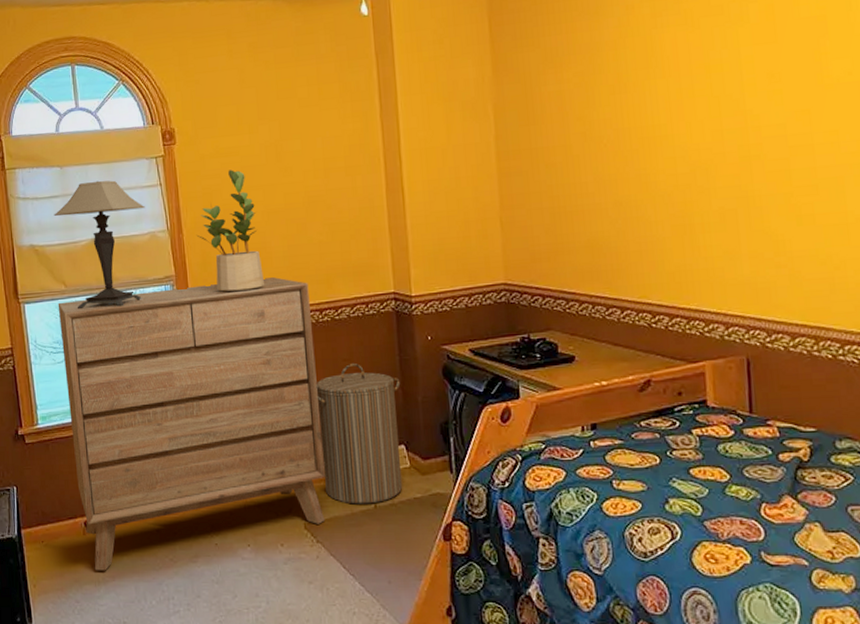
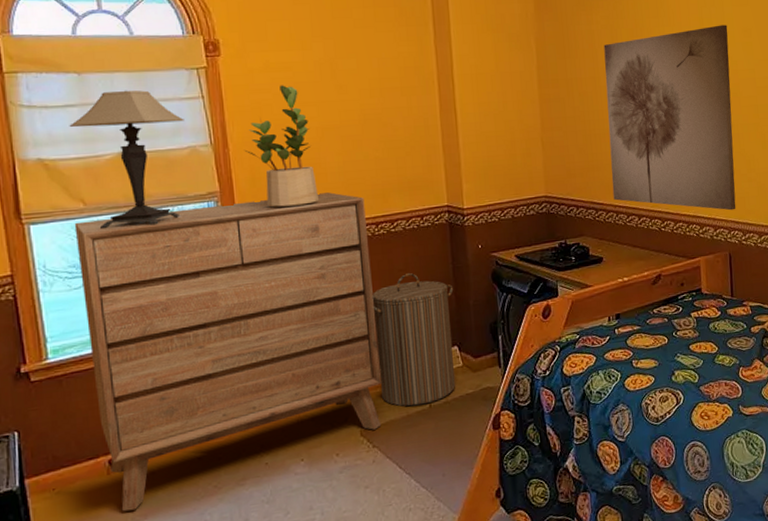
wall art: none [576,70,758,304] -> present [603,25,736,211]

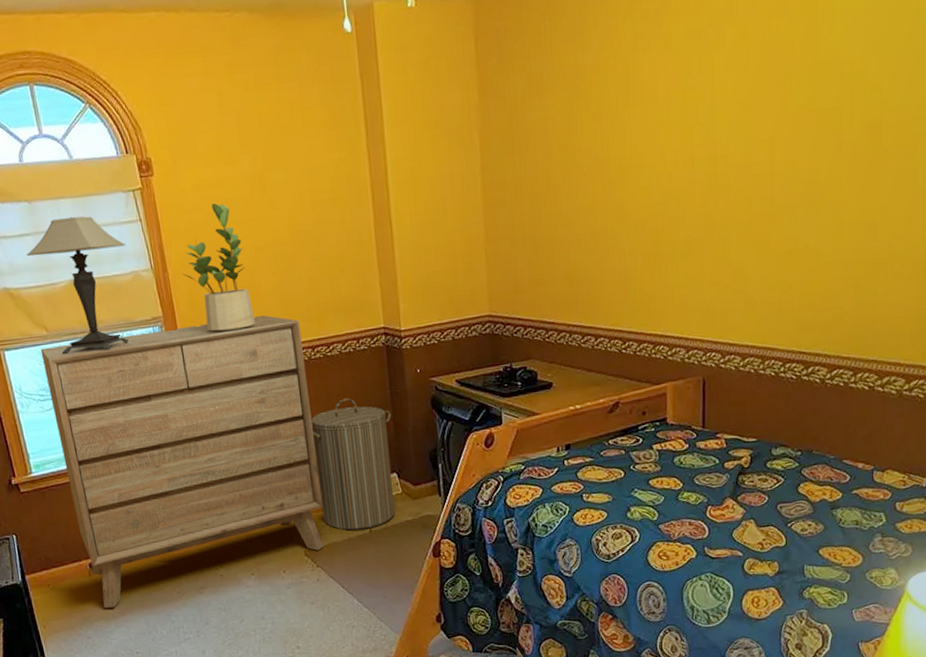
wall art: present [603,25,736,211] -> none [560,97,718,329]

